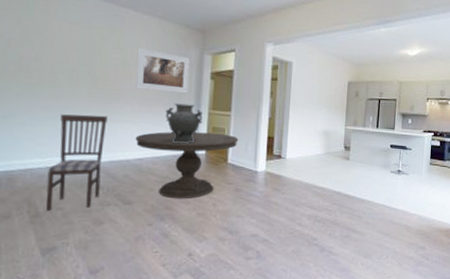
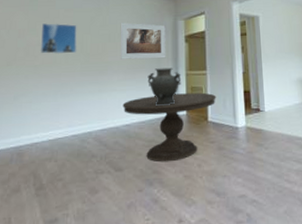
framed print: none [36,35,84,76] -> present [40,23,77,54]
dining chair: present [45,114,108,211] -> none [48,87,98,182]

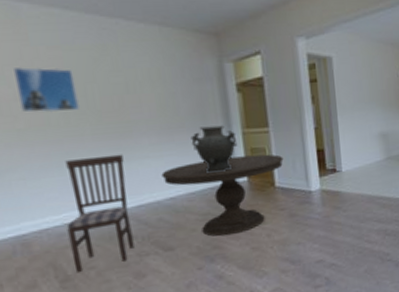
dining chair: none [48,87,98,182] -> present [65,154,135,272]
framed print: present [120,22,166,59] -> none [140,66,213,117]

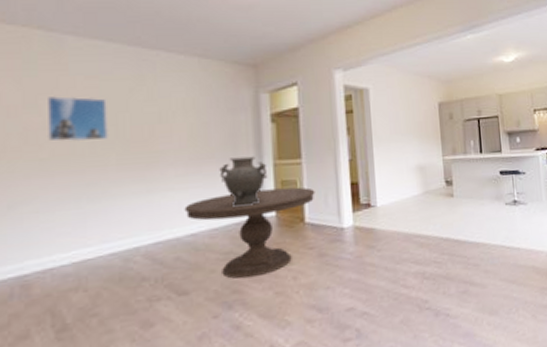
dining chair: present [65,154,135,272] -> none [74,185,146,320]

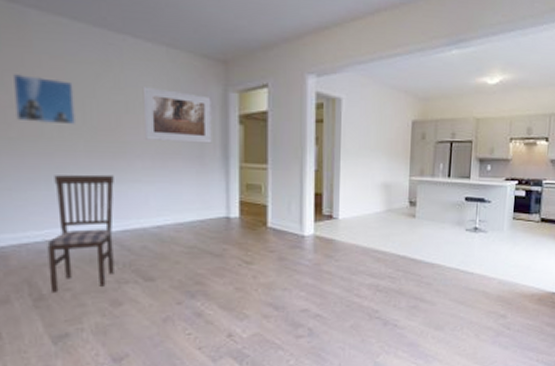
dining chair: none [74,185,146,320] -> present [47,174,114,292]
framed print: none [175,96,245,147] -> present [142,87,212,144]
dining table: present [184,187,315,279] -> none [151,191,279,273]
decorative urn: present [219,156,268,208] -> none [186,156,233,206]

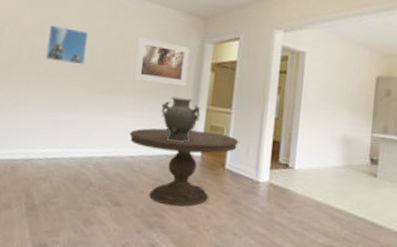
dining chair: present [47,174,114,292] -> none [41,104,105,205]
dining table: none [151,191,279,273] -> present [129,128,239,207]
decorative urn: none [186,156,233,206] -> present [161,97,201,143]

